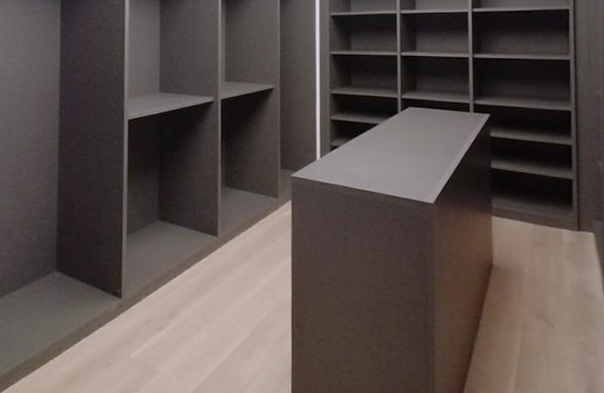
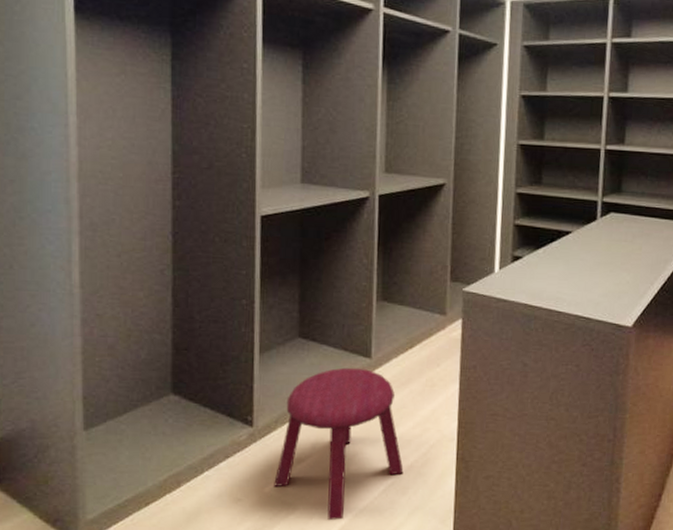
stool: none [138,245,247,382] -> present [274,367,404,520]

